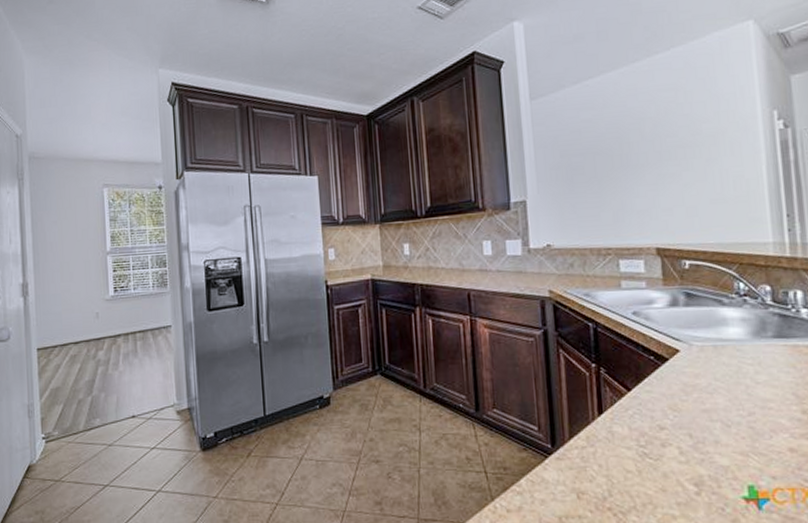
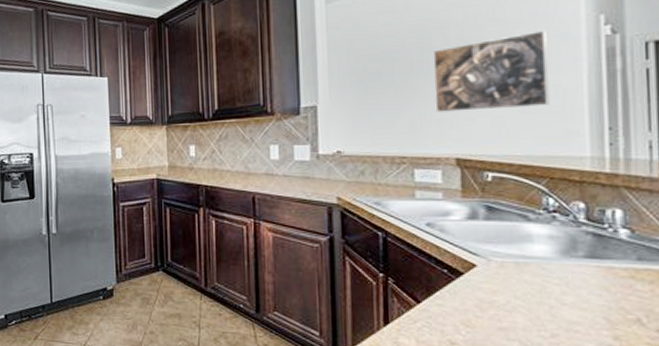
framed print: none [631,125,736,204] -> present [433,30,550,112]

